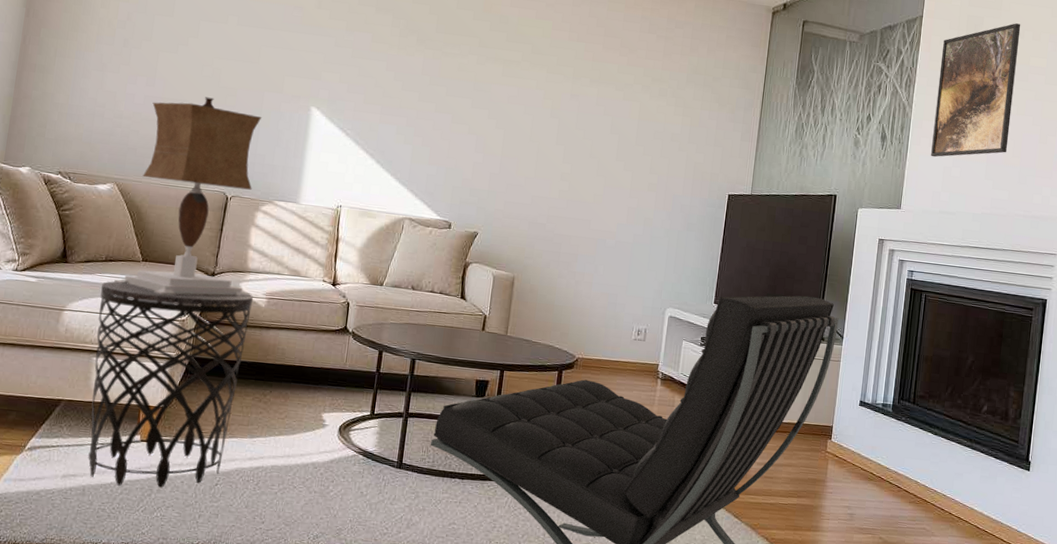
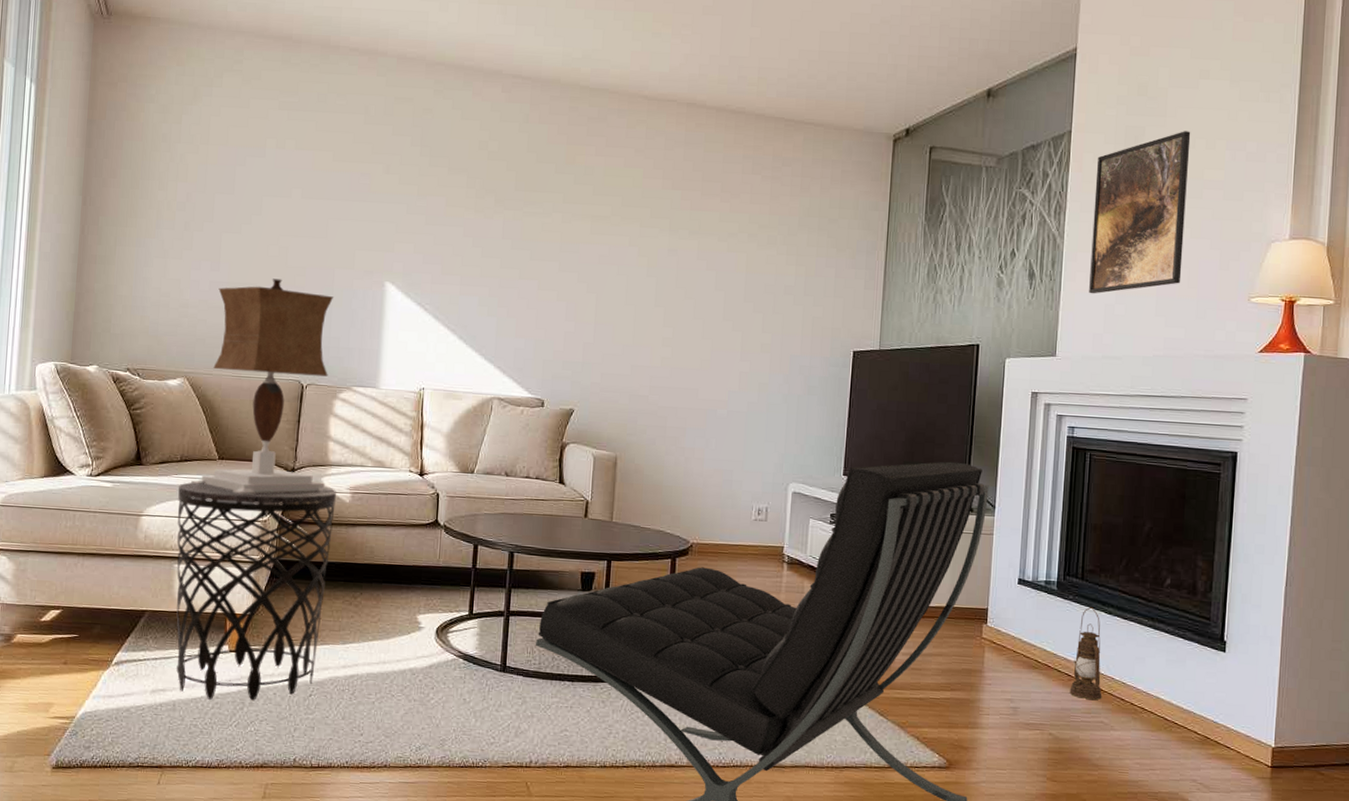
lantern: none [898,428,927,509] -> present [1069,607,1102,700]

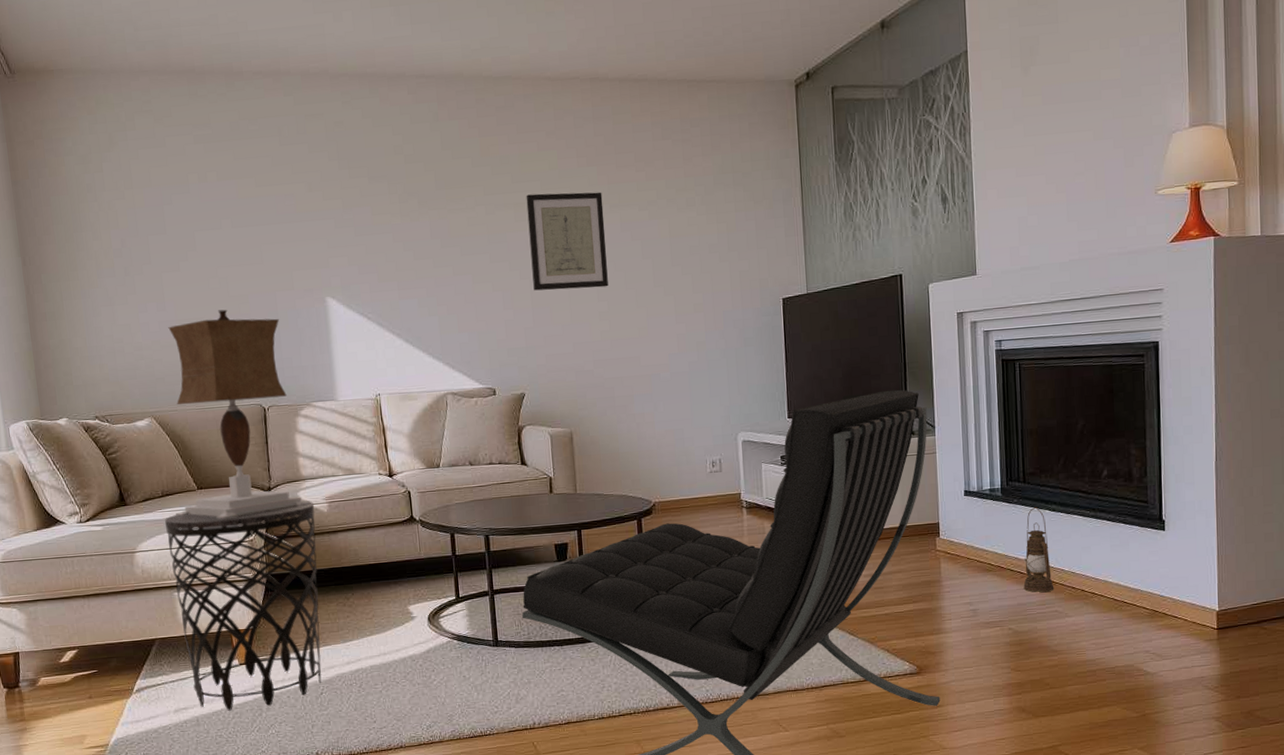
wall art: none [599,208,683,313] -> present [526,192,608,291]
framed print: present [1089,131,1191,294] -> none [996,34,1089,210]

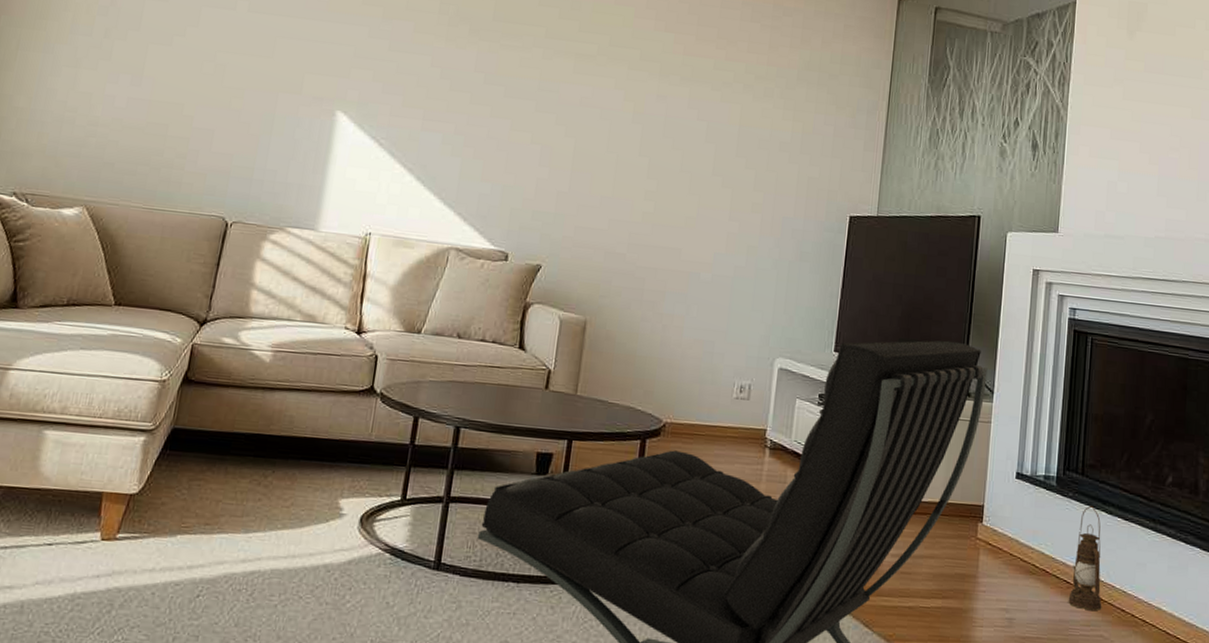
side table: present [164,501,322,711] -> none [30,331,255,602]
table lamp: present [168,309,311,519] -> none [77,99,275,350]
wall art: present [526,192,608,291] -> none [577,47,675,165]

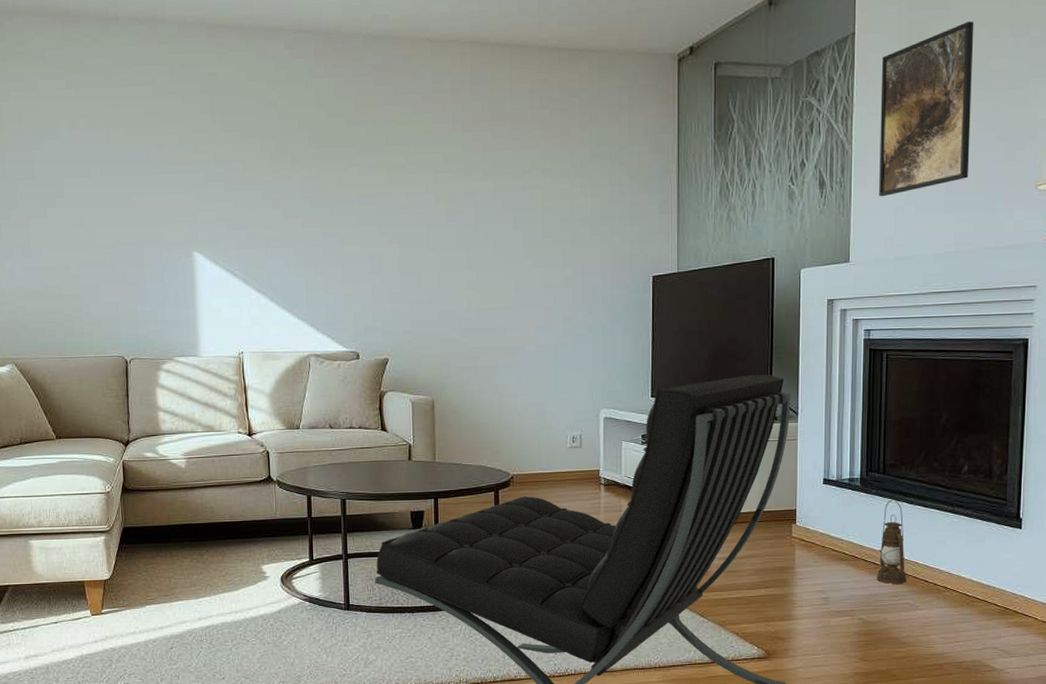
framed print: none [1092,10,1191,170] -> present [879,21,974,197]

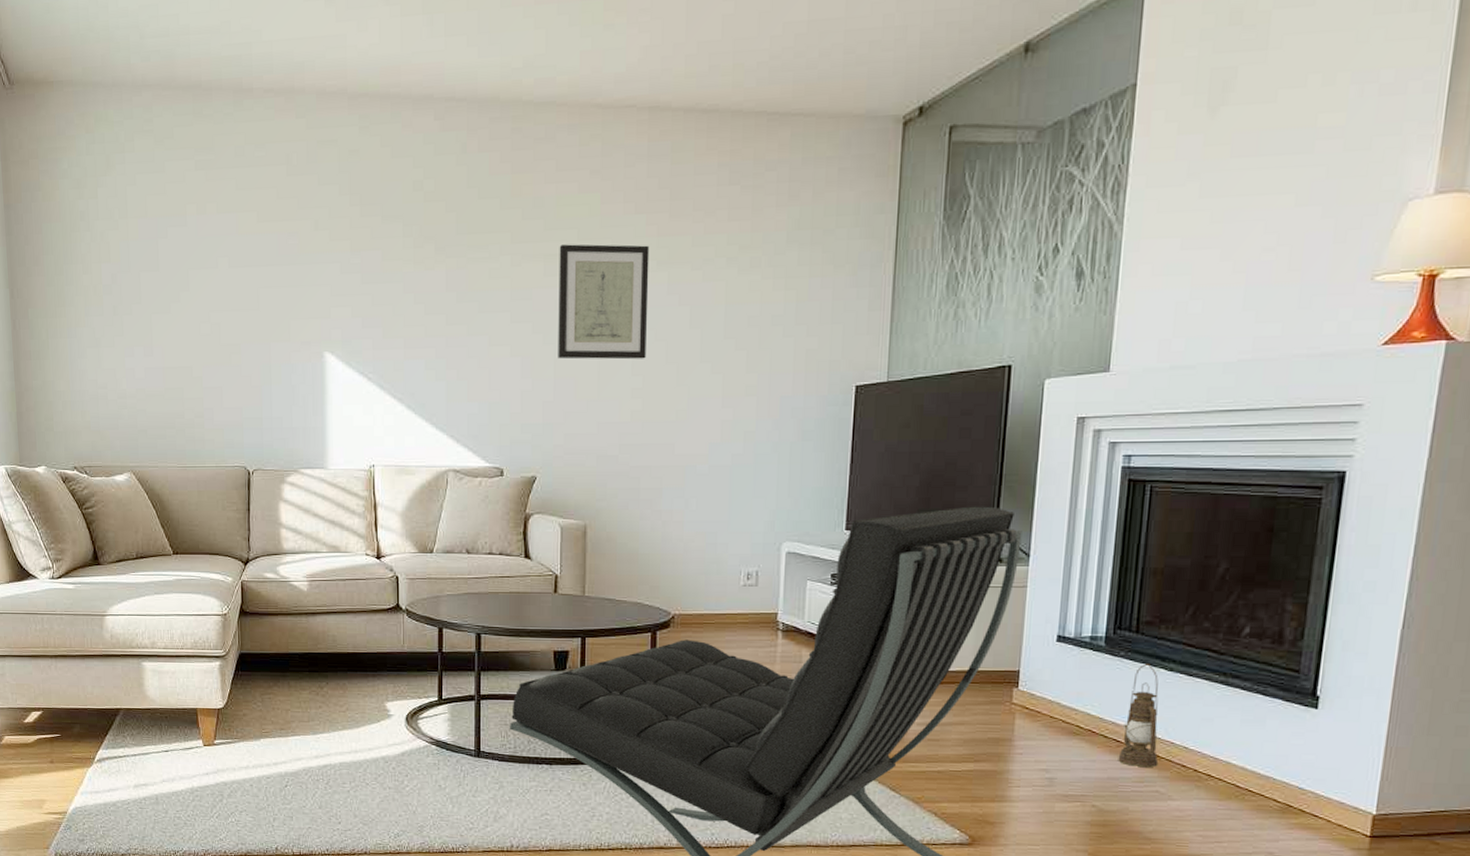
wall art: none [399,157,478,256] -> present [558,244,650,360]
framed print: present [879,21,974,197] -> none [1155,65,1302,291]

